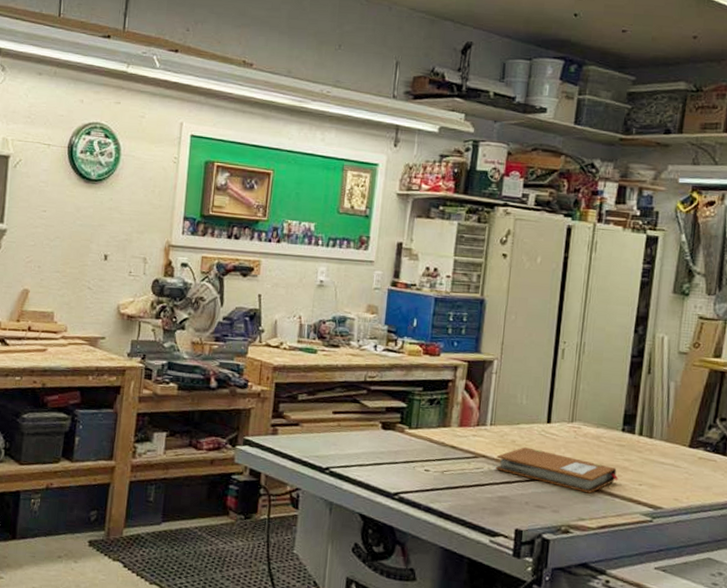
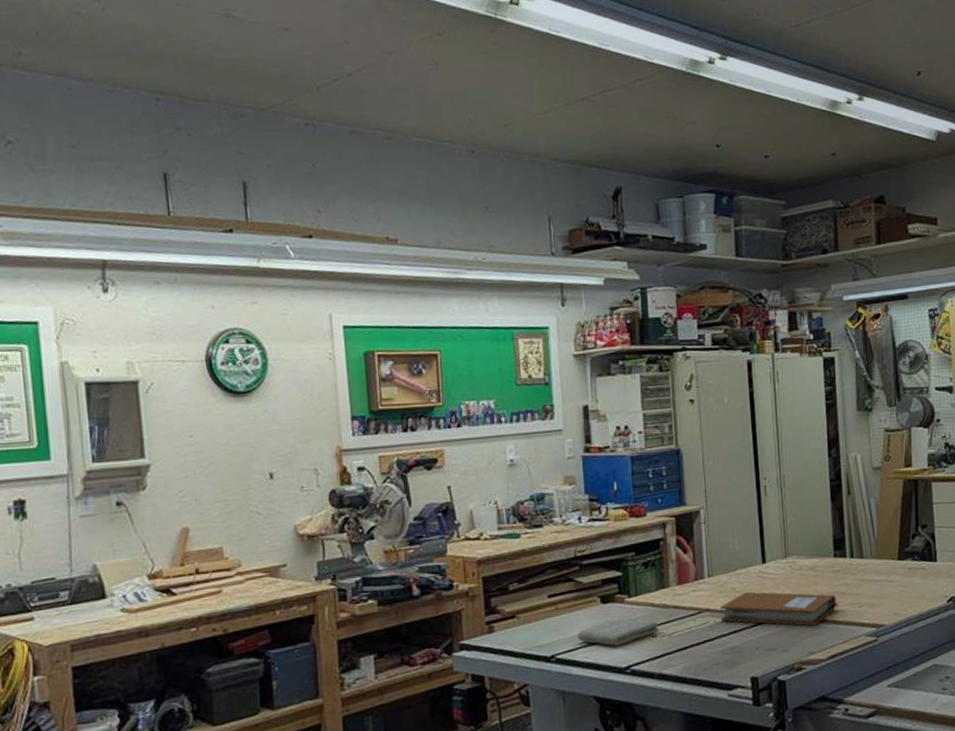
washcloth: none [354,445,434,472] -> present [577,618,660,646]

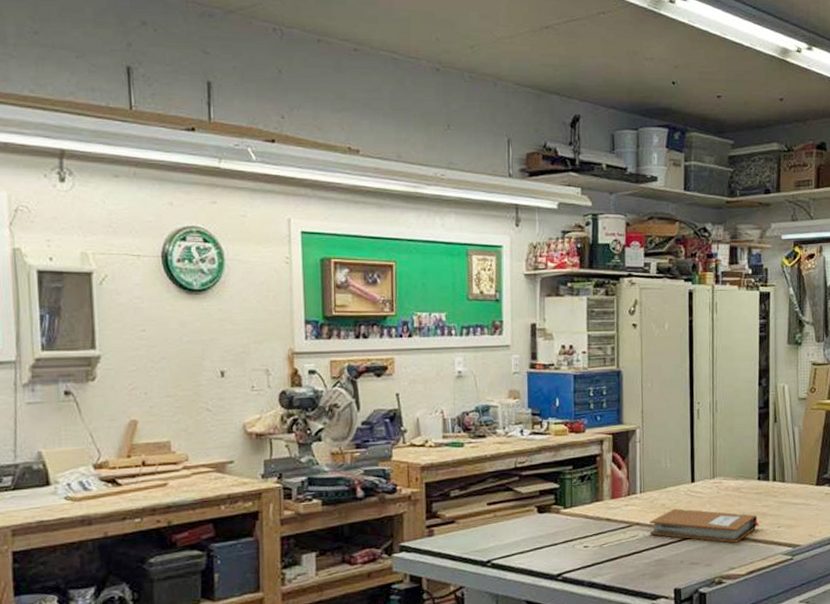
washcloth: present [577,618,660,646] -> none [513,528,592,554]

